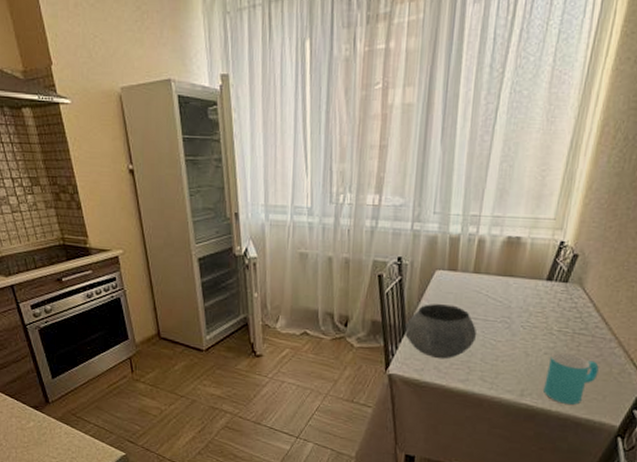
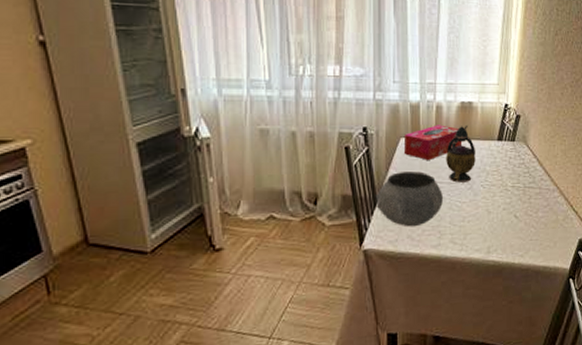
tissue box: none [438,259,505,296] -> present [403,125,463,161]
teapot: none [483,262,519,321] -> present [446,126,476,183]
cup: present [544,351,599,405] -> none [506,205,548,255]

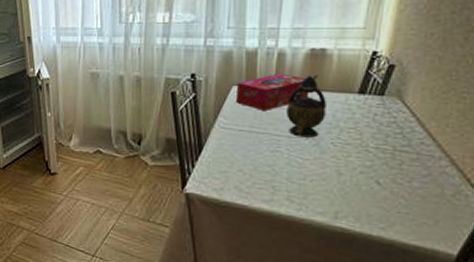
bowl: present [376,170,444,227] -> none [201,120,281,178]

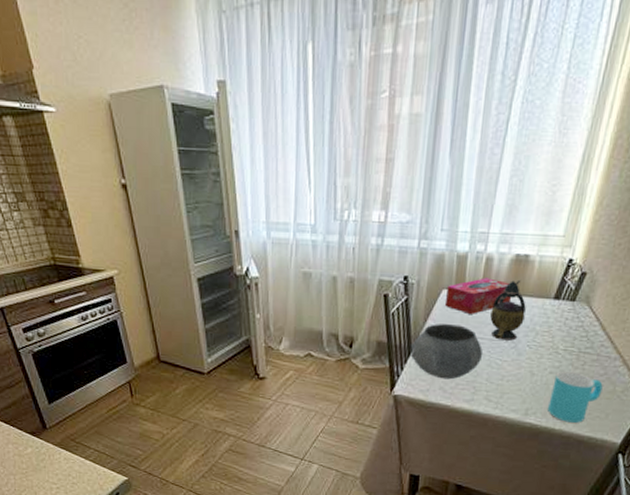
bowl: none [201,120,281,178] -> present [410,323,483,380]
cup: none [362,170,427,230] -> present [548,370,603,423]

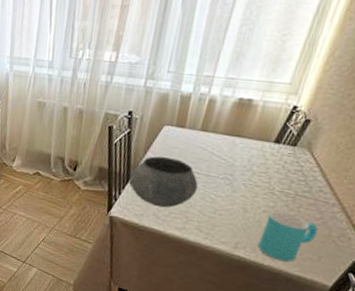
tissue box: present [444,278,512,315] -> none [164,118,231,151]
teapot: present [490,280,526,341] -> none [208,122,245,178]

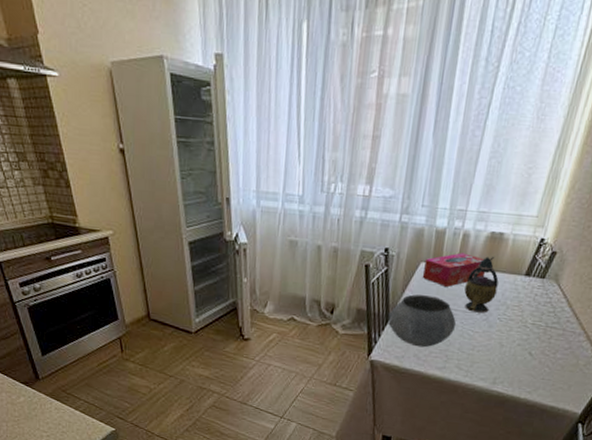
tissue box: none [164,118,231,151] -> present [422,253,486,288]
teapot: none [208,122,245,178] -> present [464,256,499,313]
cup: present [258,211,318,262] -> none [514,343,567,393]

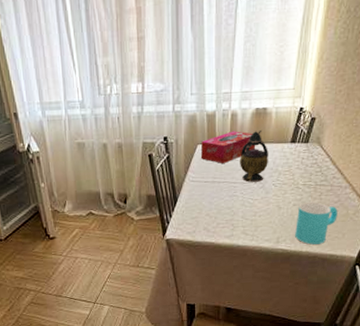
bowl: present [388,294,457,348] -> none [176,173,237,221]
cup: none [514,343,567,393] -> present [295,201,338,245]

